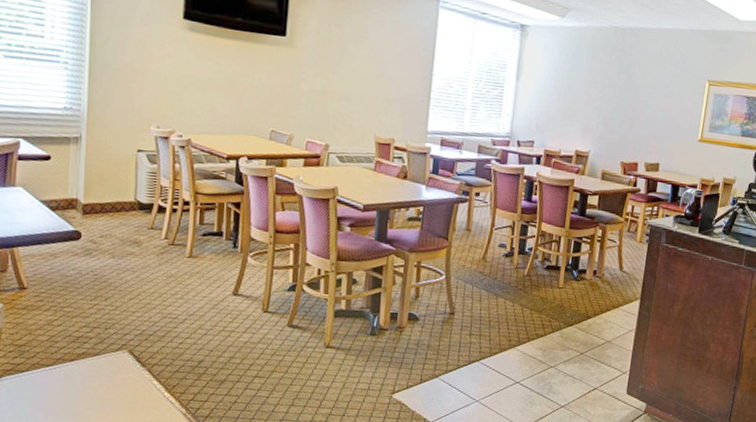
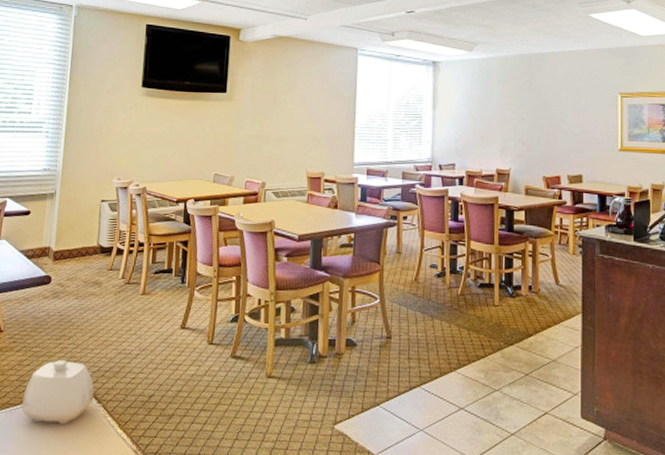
sugar bowl: none [55,320,138,387] -> present [22,359,95,424]

